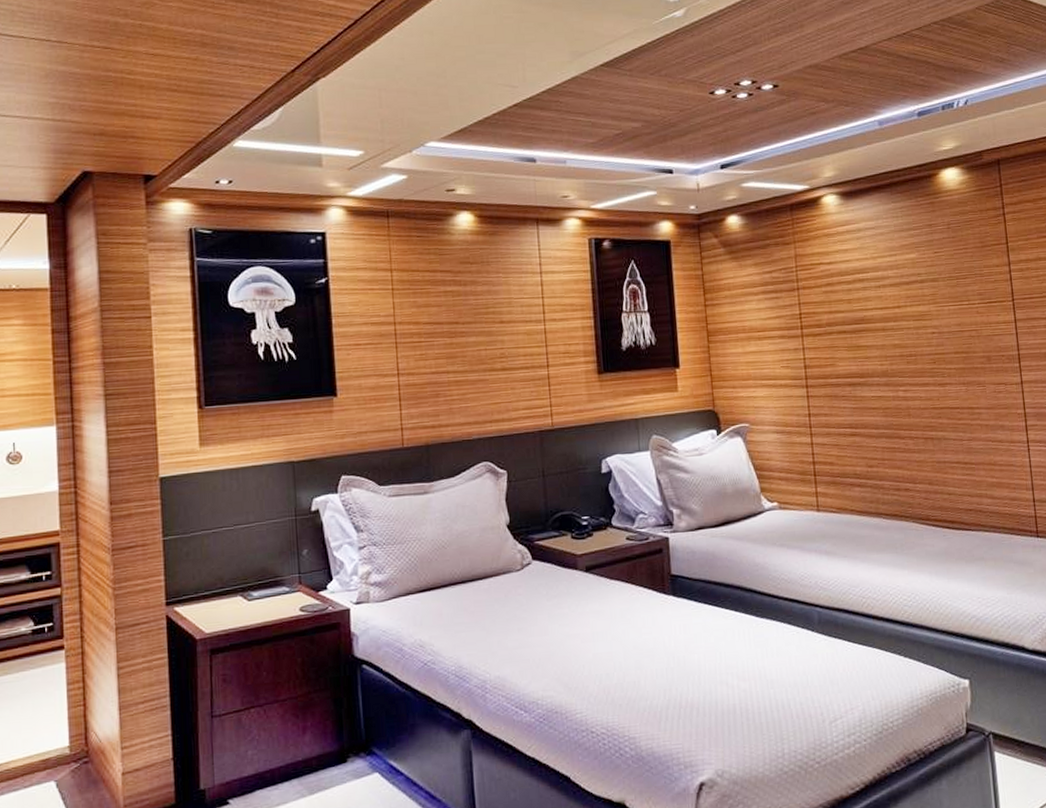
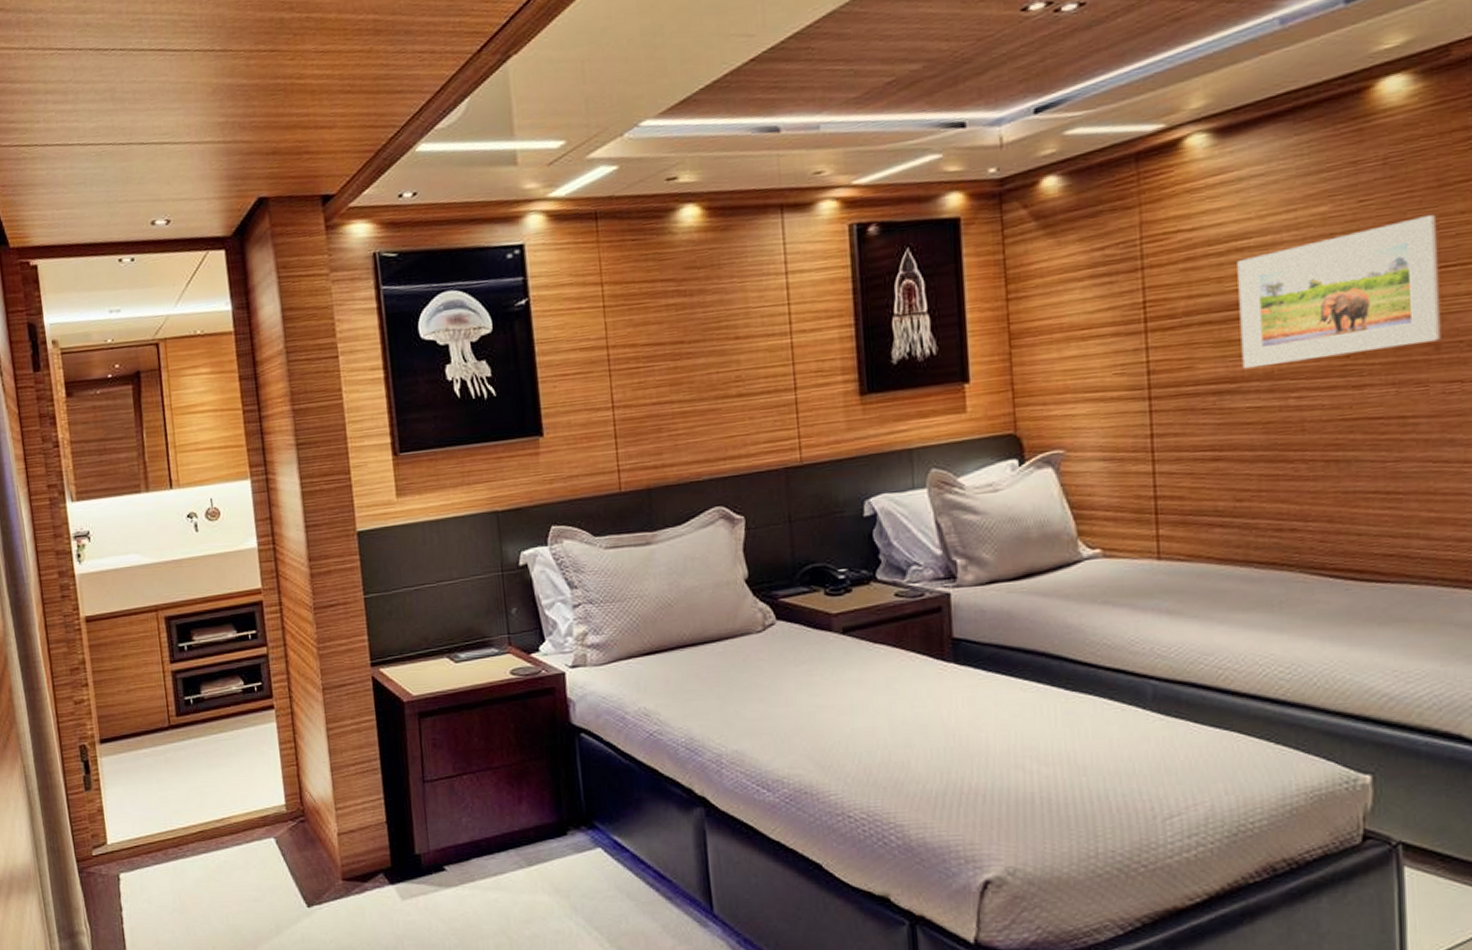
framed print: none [860,266,991,368] -> present [1237,215,1442,369]

